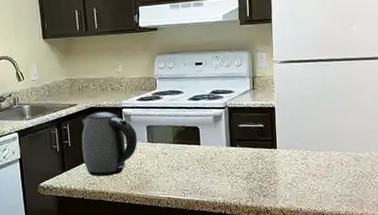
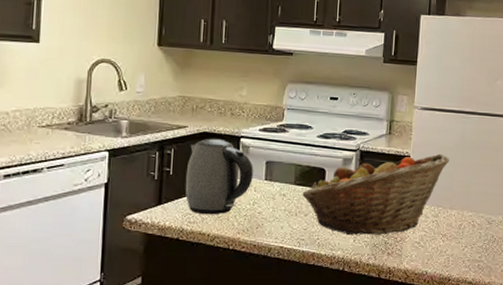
fruit basket: none [181,101,313,182] -> present [302,153,450,235]

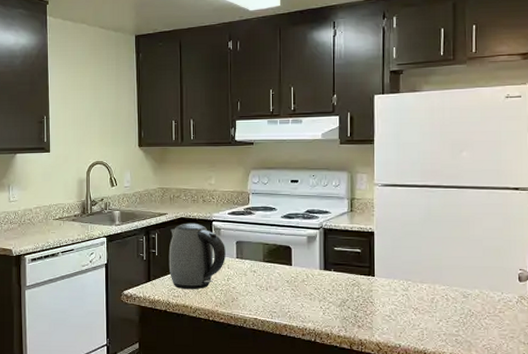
fruit basket: present [302,153,450,235] -> none [271,228,416,308]

